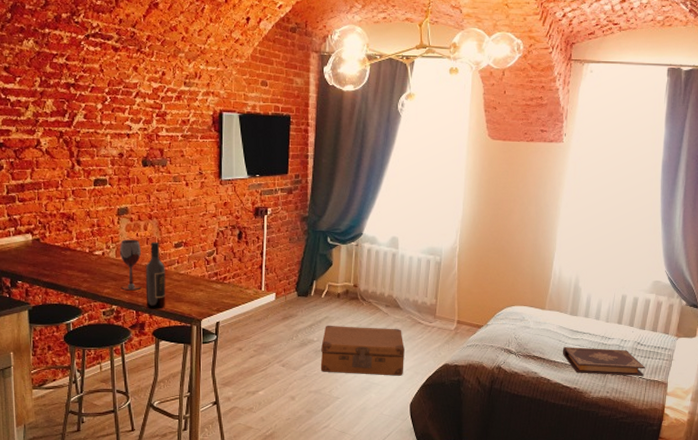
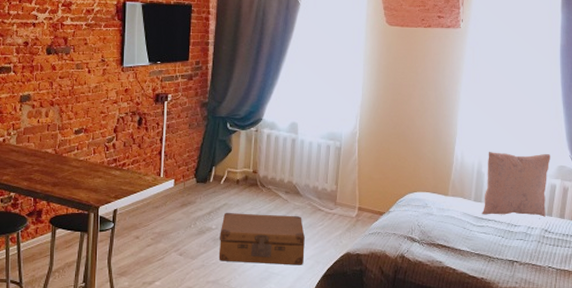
wine glass: present [119,239,142,291] -> none [20,126,42,178]
wine bottle: present [145,241,166,309] -> none [44,128,65,196]
book: present [562,347,645,376] -> none [467,235,554,265]
pillow: none [577,267,647,330] -> present [482,152,550,217]

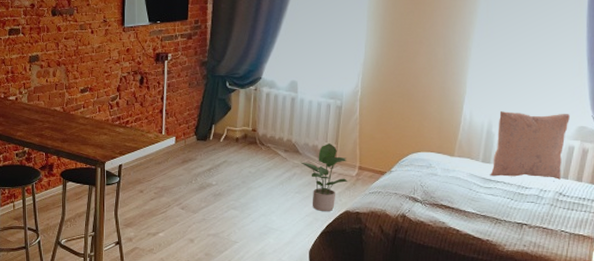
suitcase: present [218,212,305,265] -> none [219,169,304,222]
potted plant: none [301,185,348,255] -> present [300,144,348,212]

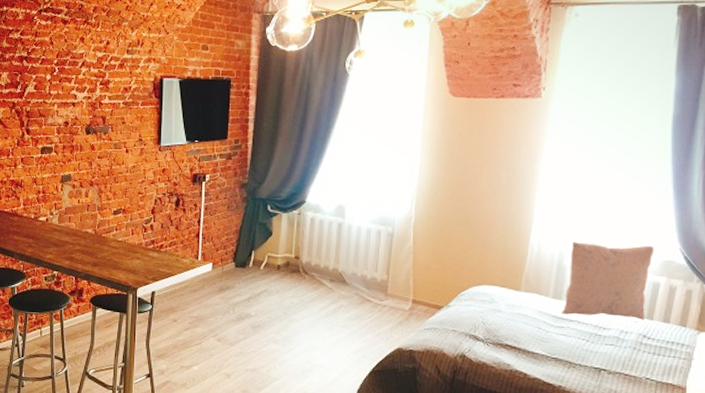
potted plant: present [300,144,348,212] -> none [348,274,401,349]

